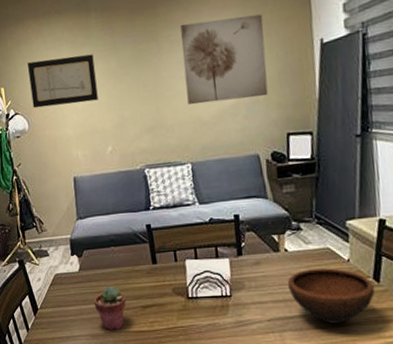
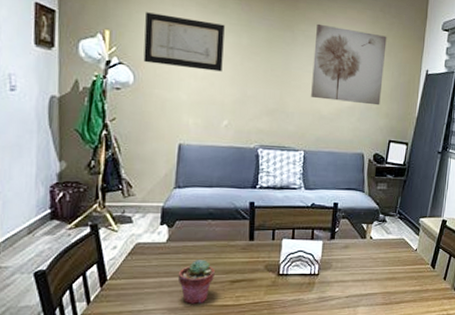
bowl: present [287,268,376,324] -> none [367,255,431,301]

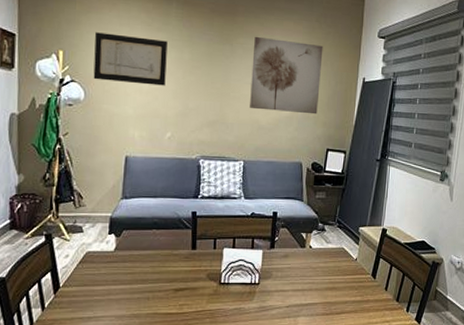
potted succulent: present [177,260,215,305] -> none [124,268,159,313]

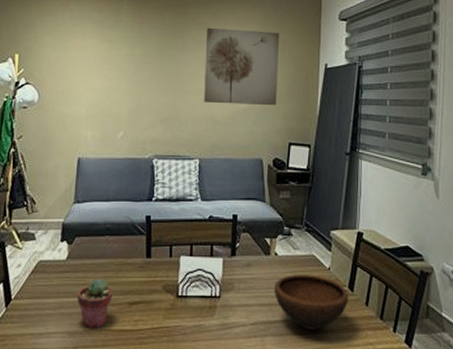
wall art: present [93,32,168,86] -> none [47,34,119,84]
potted succulent: none [124,268,159,313] -> present [77,279,113,329]
bowl: none [307,264,372,311] -> present [273,275,349,330]

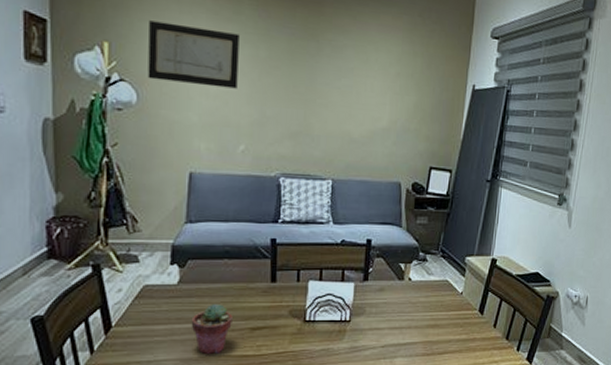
wall art: none [47,34,119,84] -> present [148,20,240,89]
wall art: present [204,27,280,106] -> none [340,31,427,127]
bowl: present [273,275,349,330] -> none [405,299,479,351]

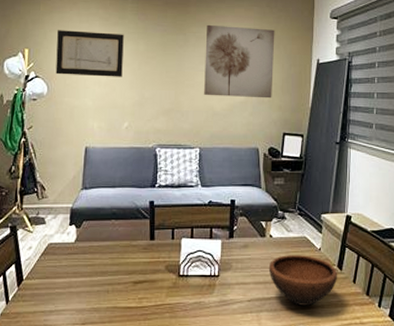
potted succulent: present [191,304,233,355] -> none [85,260,118,306]
wall art: none [340,31,427,127] -> present [204,24,275,99]
bowl: none [405,299,479,351] -> present [268,255,338,306]

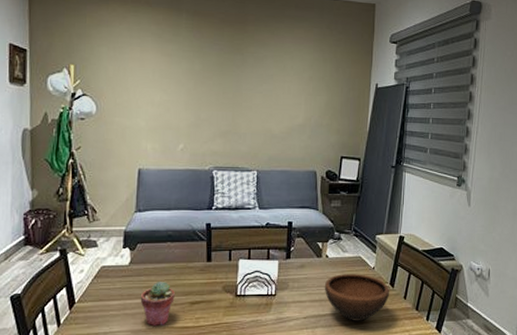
wall art: present [55,30,124,77] -> none [105,45,178,97]
potted succulent: none [85,260,118,306] -> present [140,282,175,327]
wall art: present [204,24,275,99] -> none [262,45,335,122]

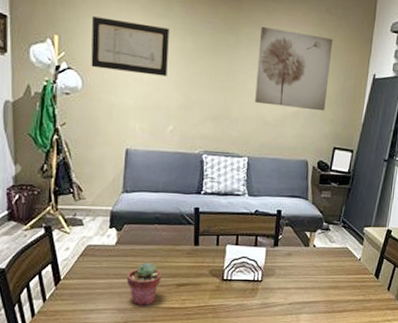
wall art: none [105,45,178,97] -> present [91,16,169,77]
wall art: none [262,45,335,122] -> present [255,26,333,111]
bowl: present [324,274,390,321] -> none [310,264,375,309]

